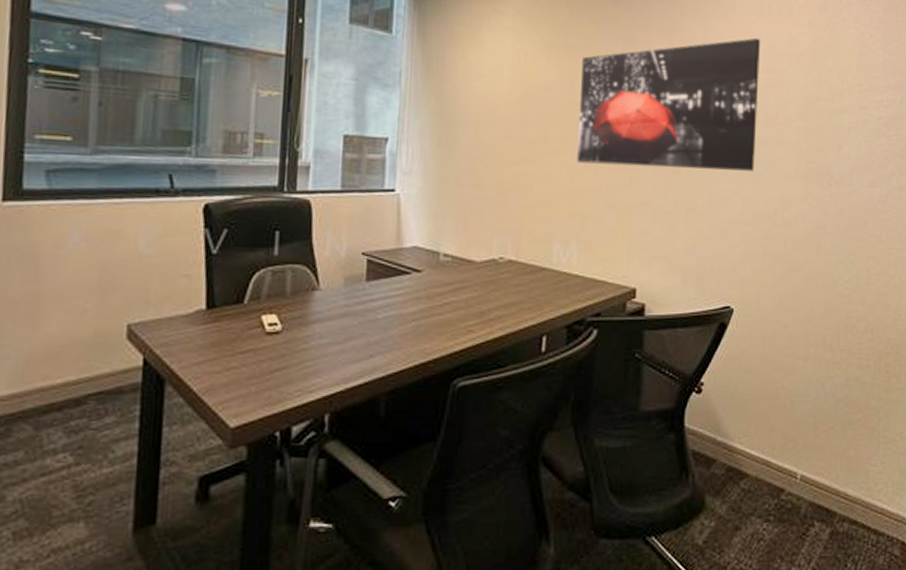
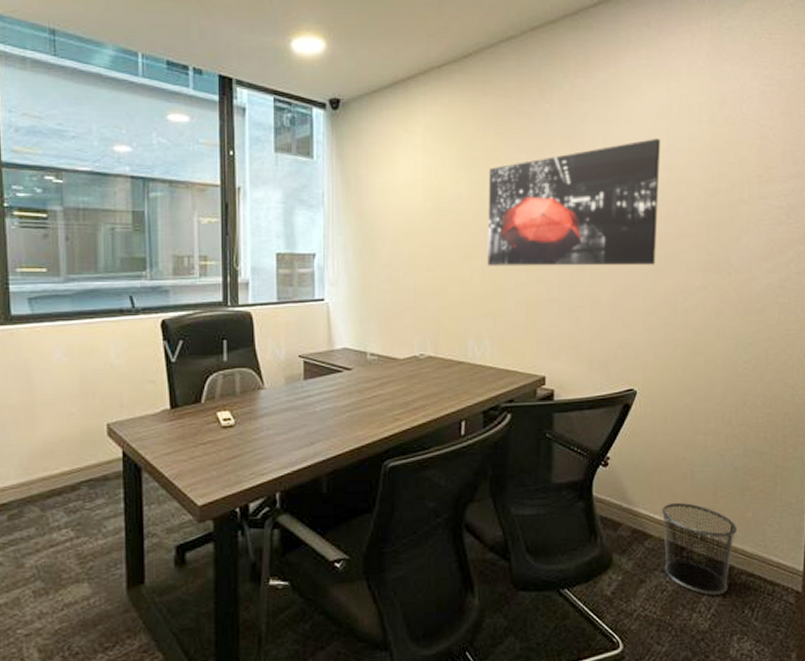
waste bin: none [758,436,840,546] -> present [661,502,738,595]

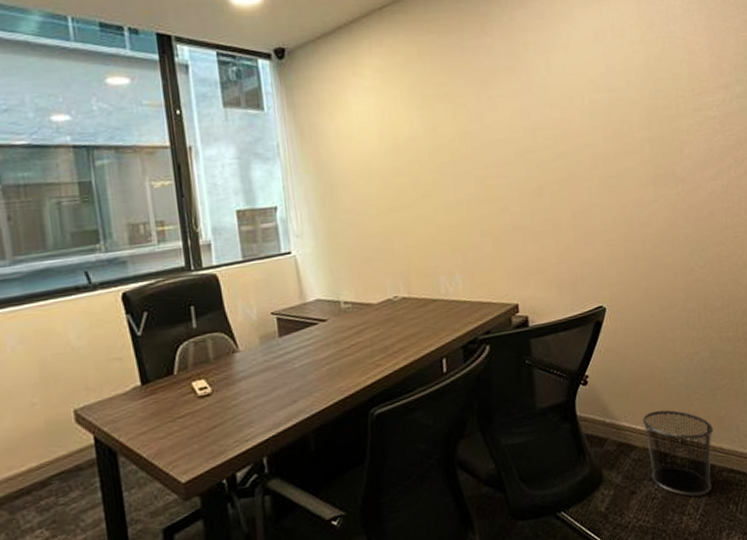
wall art: present [487,138,660,266] -> none [441,61,608,201]

